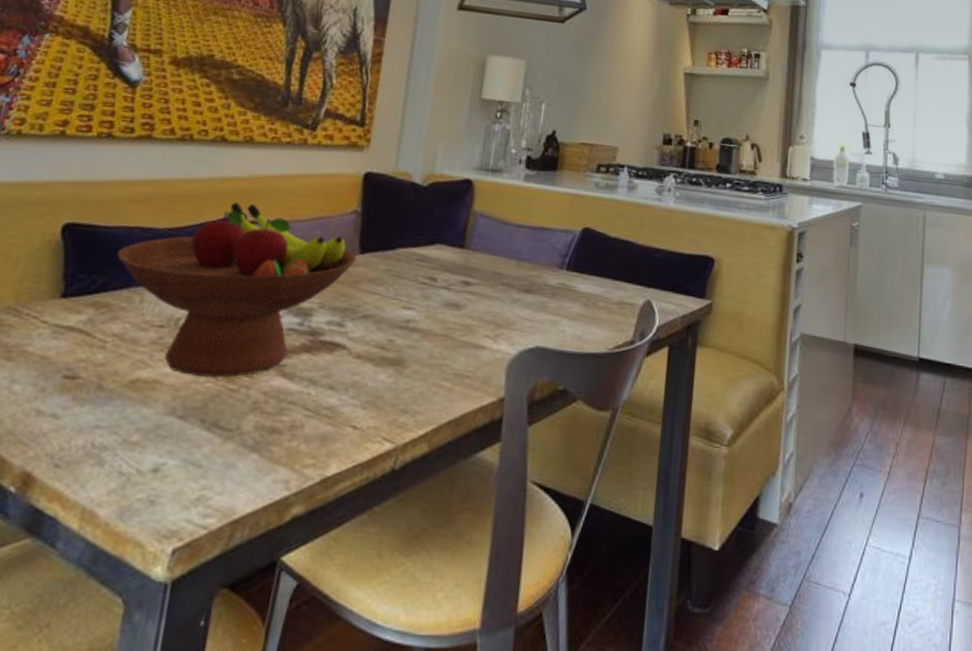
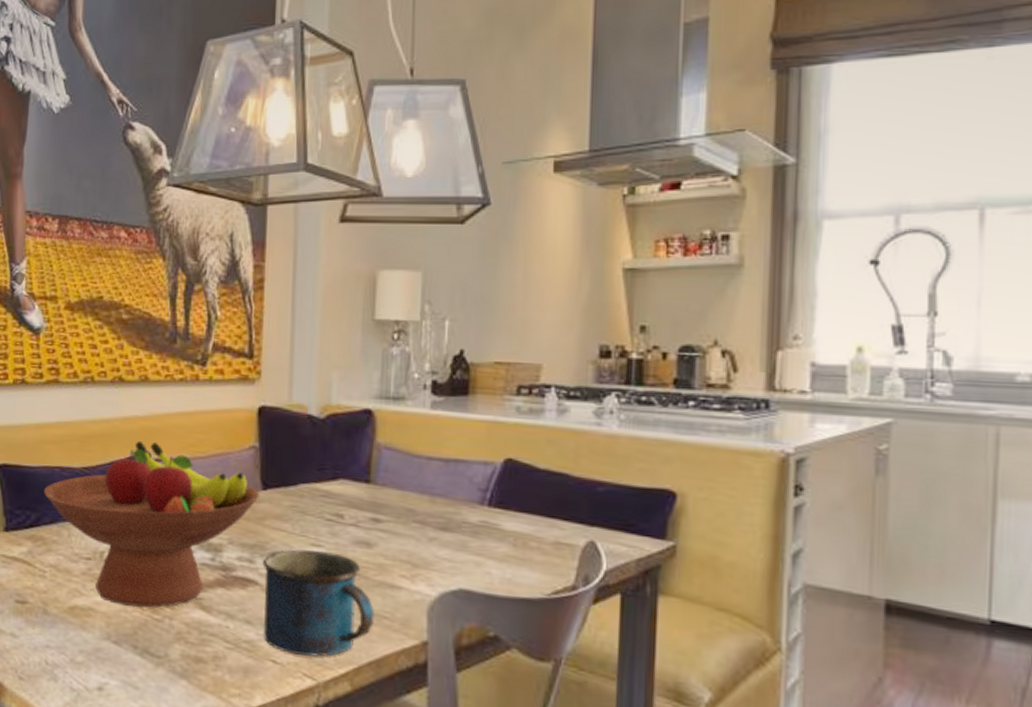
mug: none [345,312,458,419] -> present [262,549,375,657]

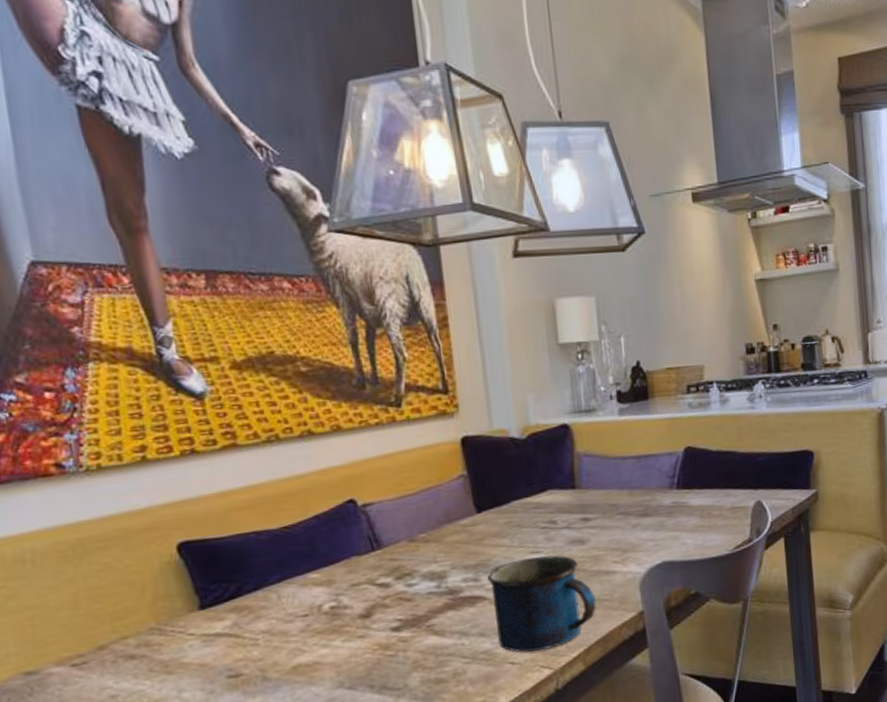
fruit bowl: present [44,440,259,608] -> none [240,489,475,652]

